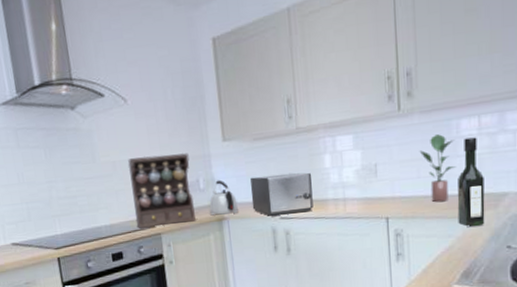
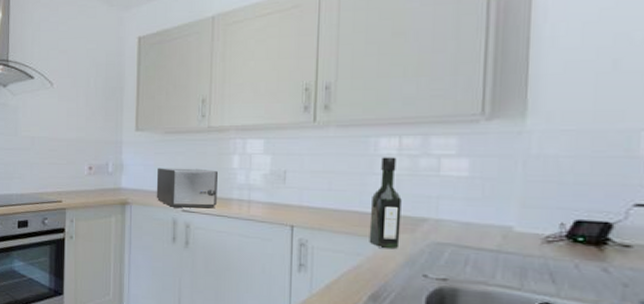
spice rack: present [128,153,196,229] -> none [44,136,102,202]
kettle: present [209,180,239,216] -> none [115,166,143,200]
potted plant: present [419,134,456,202] -> none [332,150,372,218]

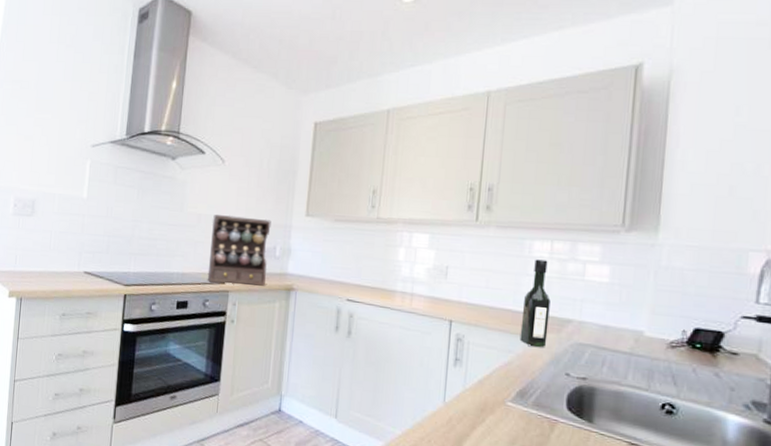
spice rack: none [44,136,102,202] -> present [207,215,272,286]
toaster: present [156,168,219,209] -> none [322,255,385,299]

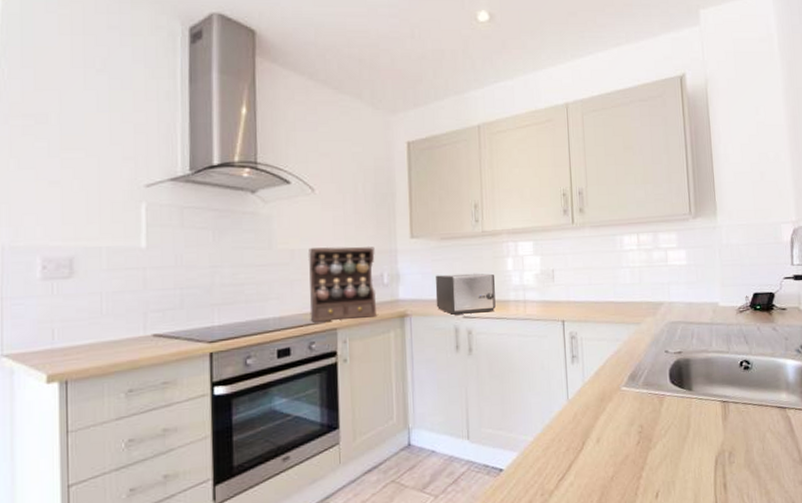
toaster: none [322,255,385,299] -> present [435,273,496,315]
bottle: present [519,259,551,347] -> none [622,252,646,332]

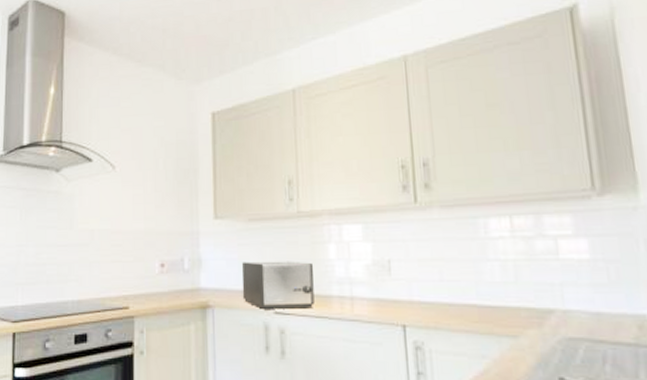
spice rack: present [308,246,376,323] -> none [107,227,175,309]

